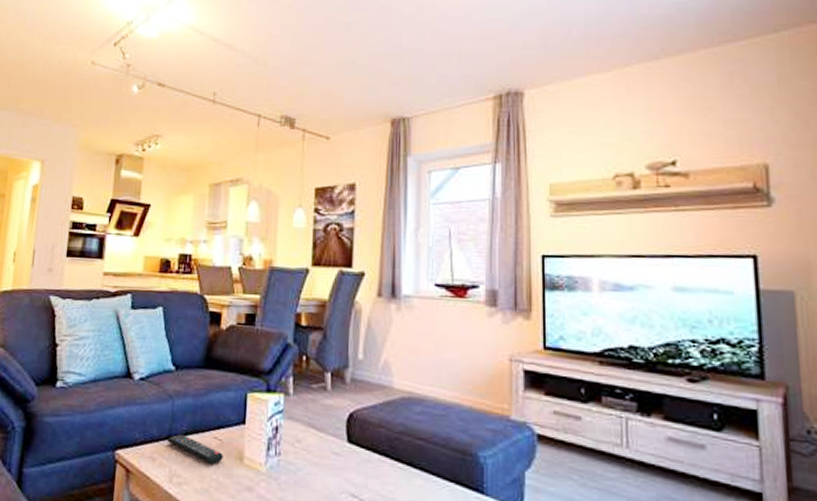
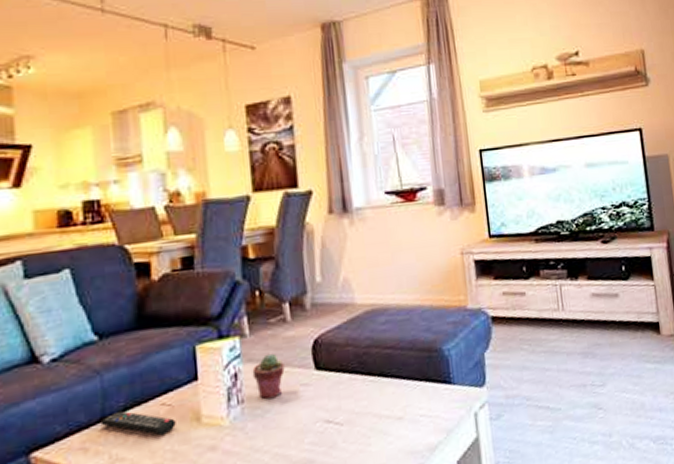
potted succulent: none [291,416,320,459] -> present [252,353,285,400]

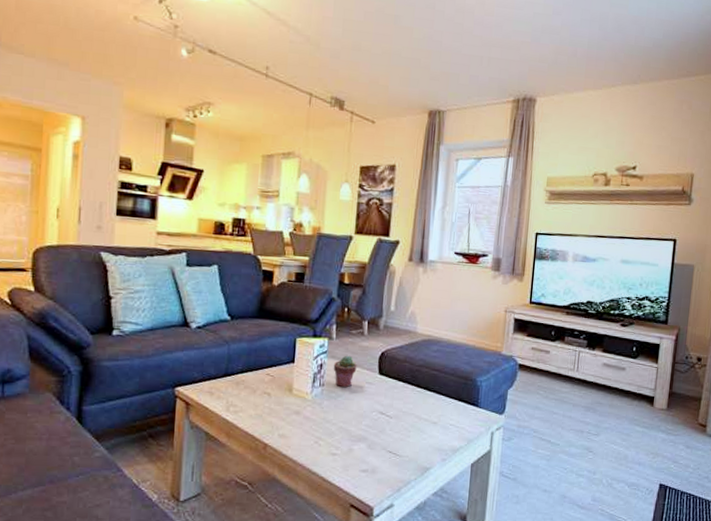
remote control: present [100,410,176,436] -> none [224,372,275,396]

